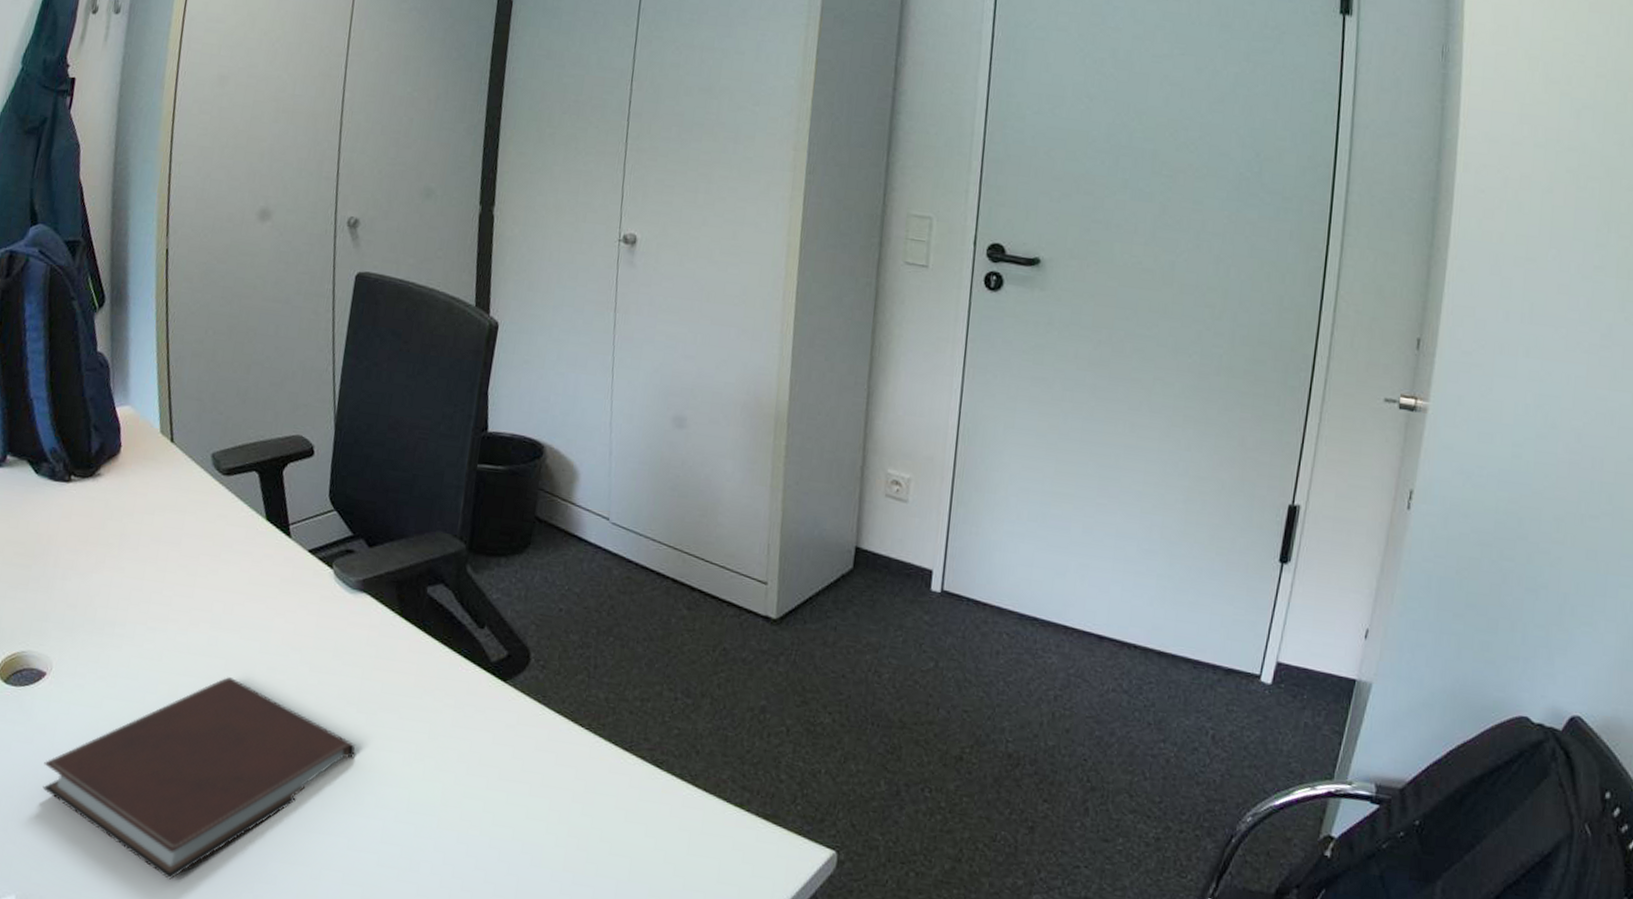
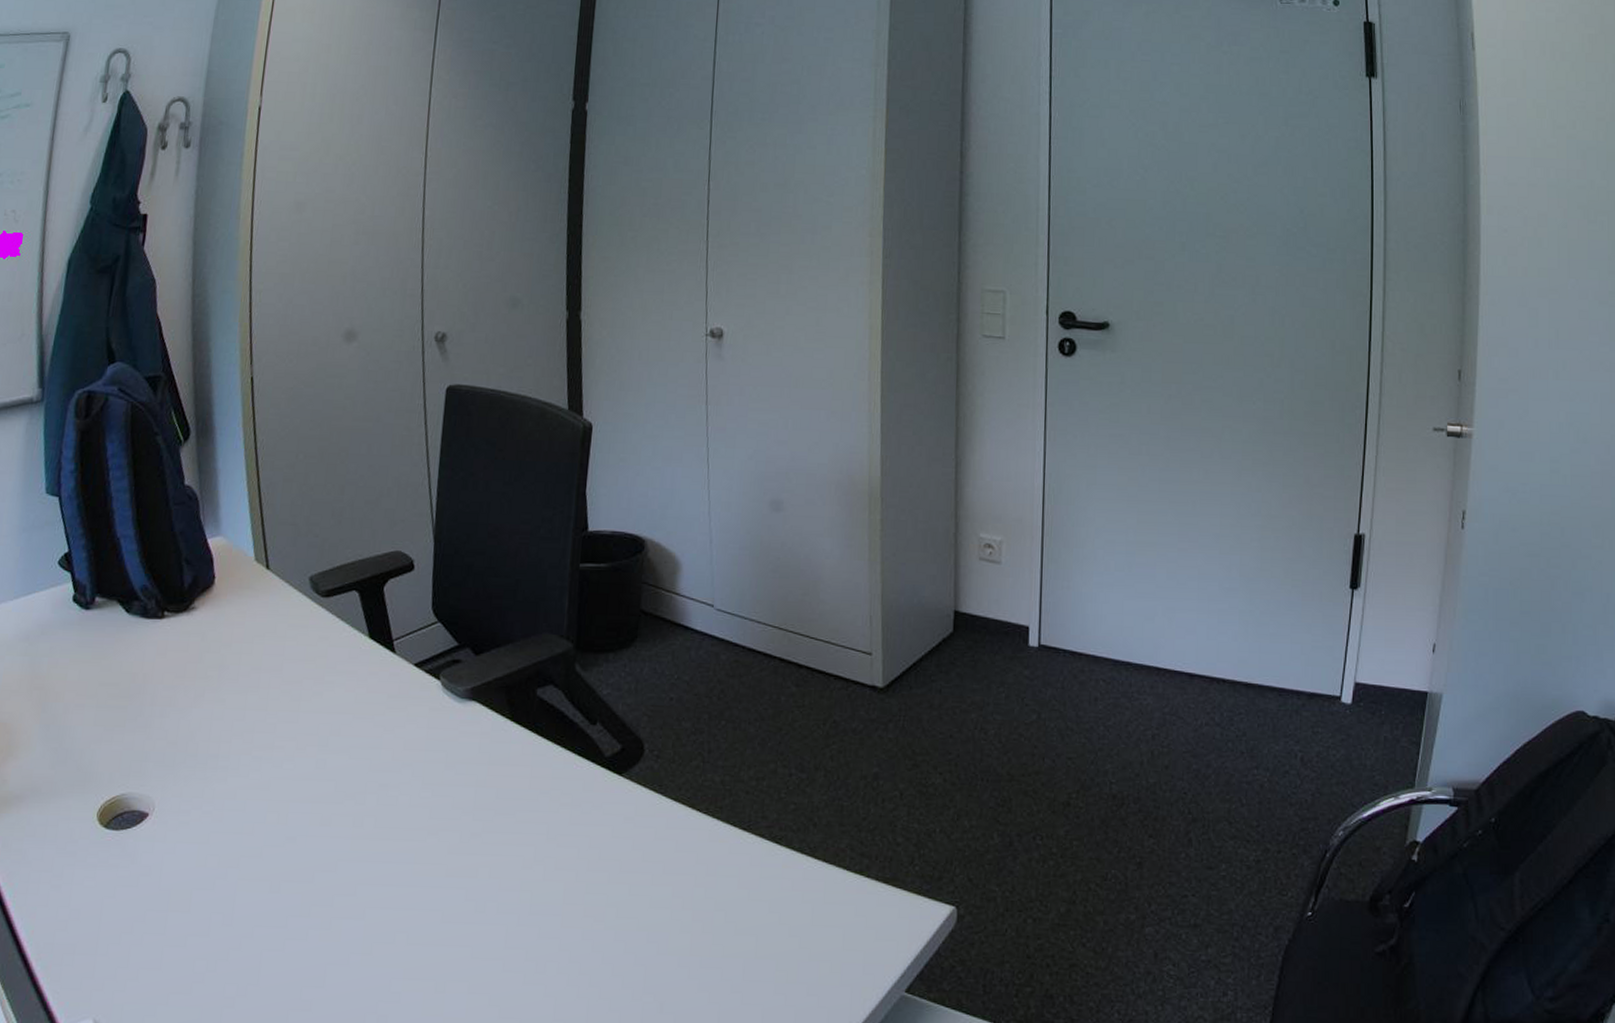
notebook: present [42,677,356,881] -> none [151,799,474,1011]

